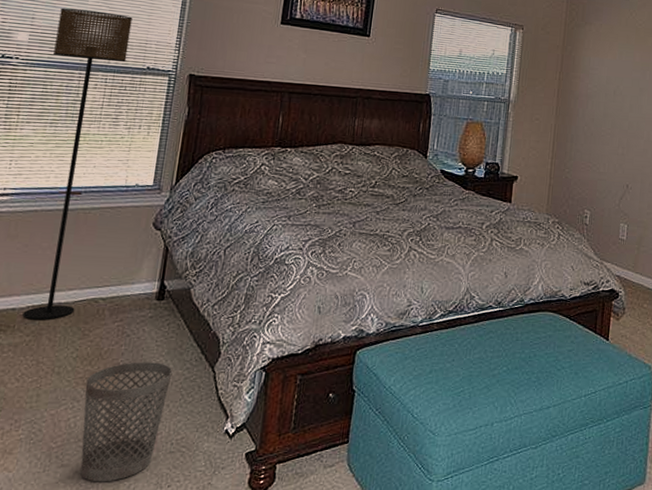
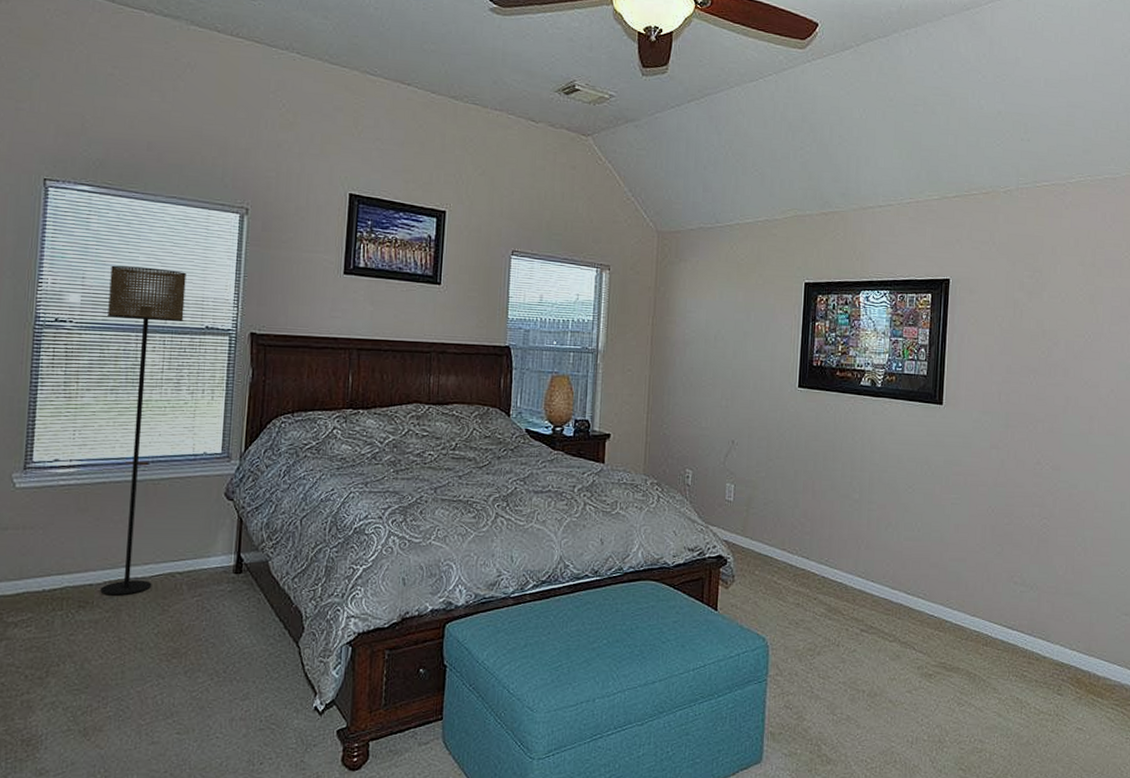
wastebasket: present [80,362,173,482] -> none [169,637,256,760]

